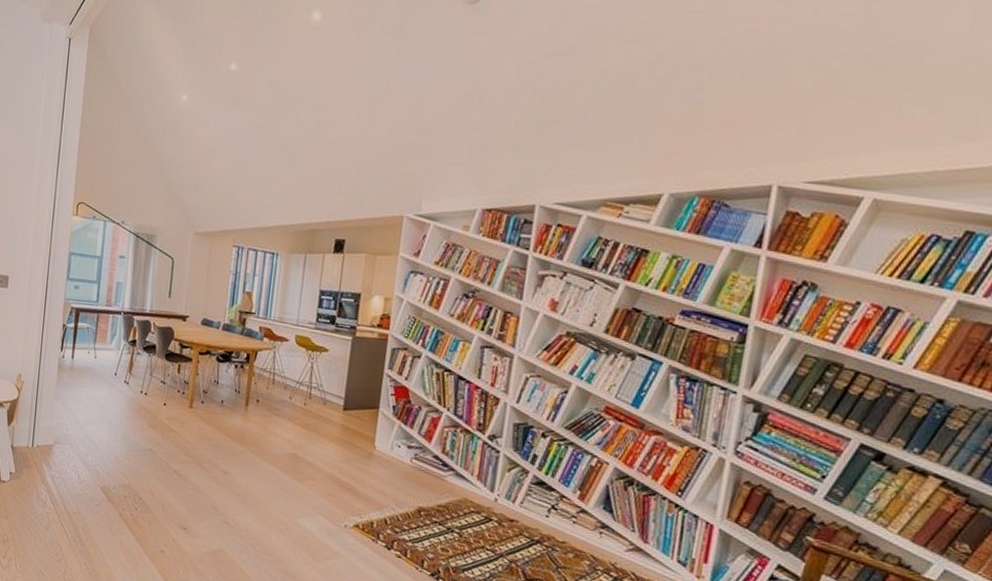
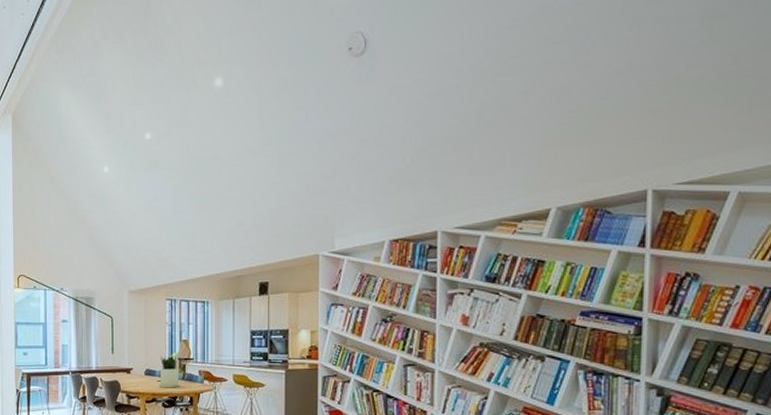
planter: none [214,306,239,342] -> present [158,355,181,388]

